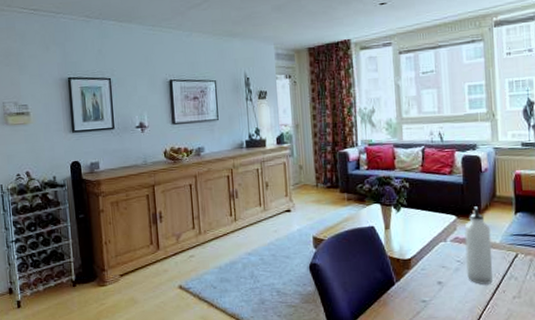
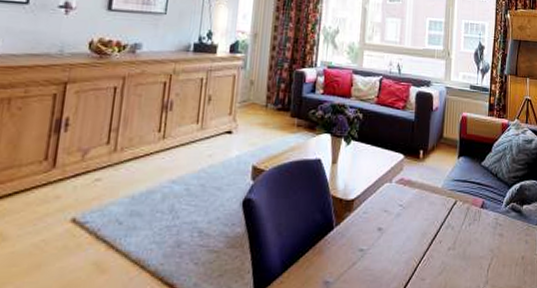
water bottle: present [464,206,493,284] -> none [407,146,435,233]

